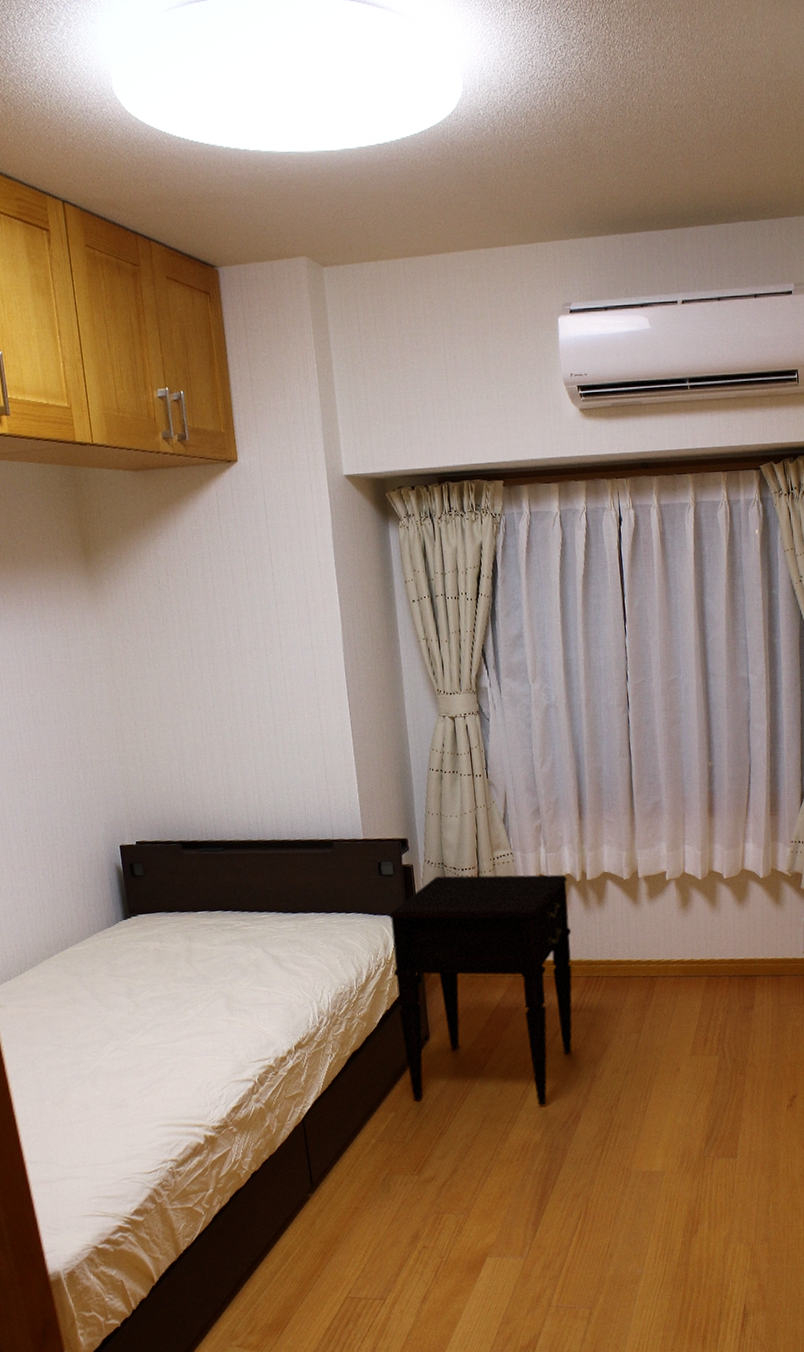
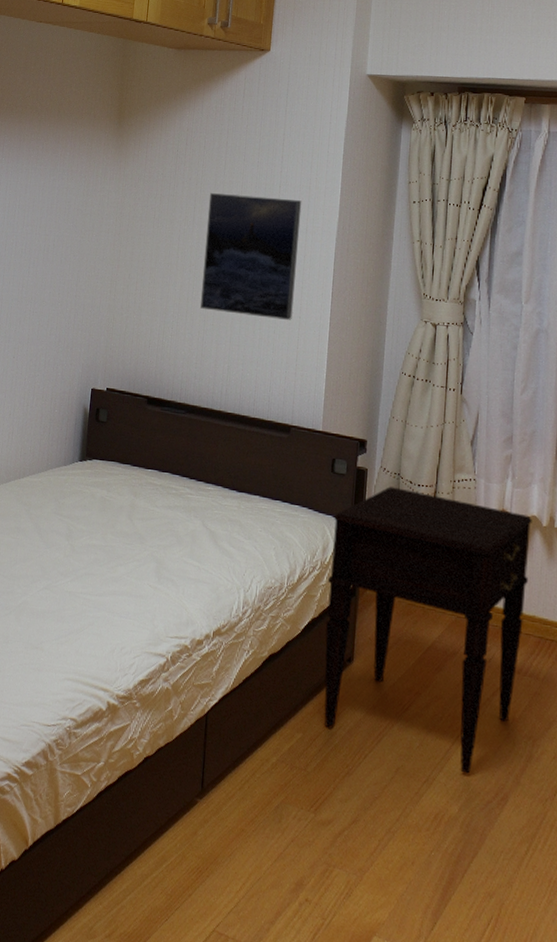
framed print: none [203,616,314,744] -> present [200,193,302,320]

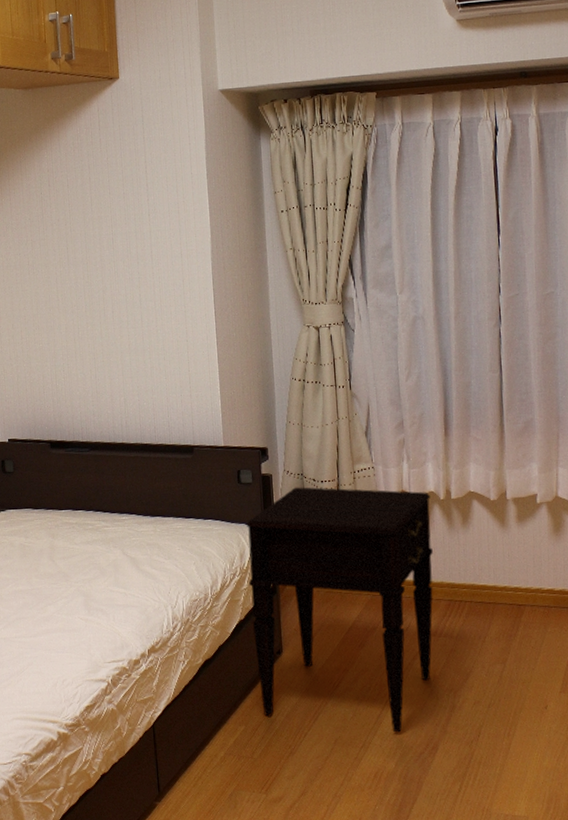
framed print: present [200,193,302,320] -> none [80,226,180,348]

